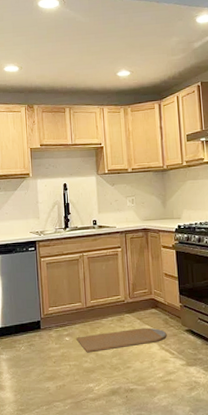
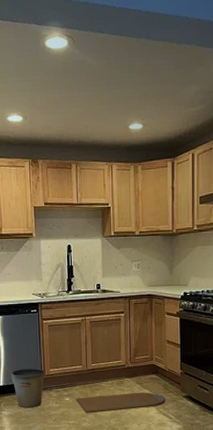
bucket: none [9,308,44,351] -> present [11,369,46,408]

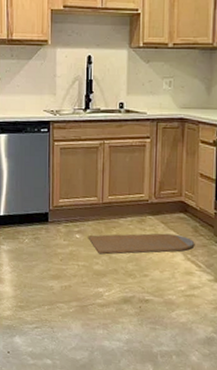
bucket: present [11,369,46,408] -> none [14,197,54,244]

